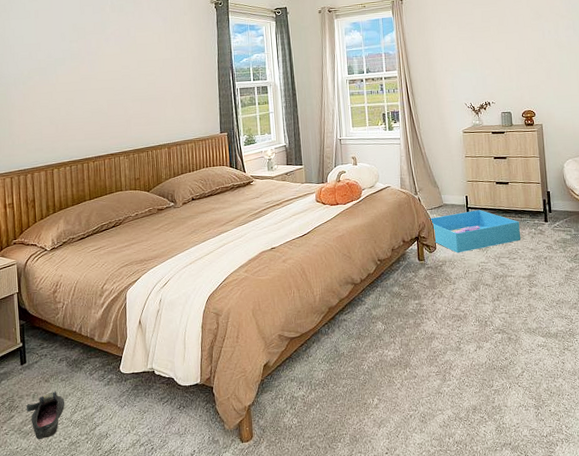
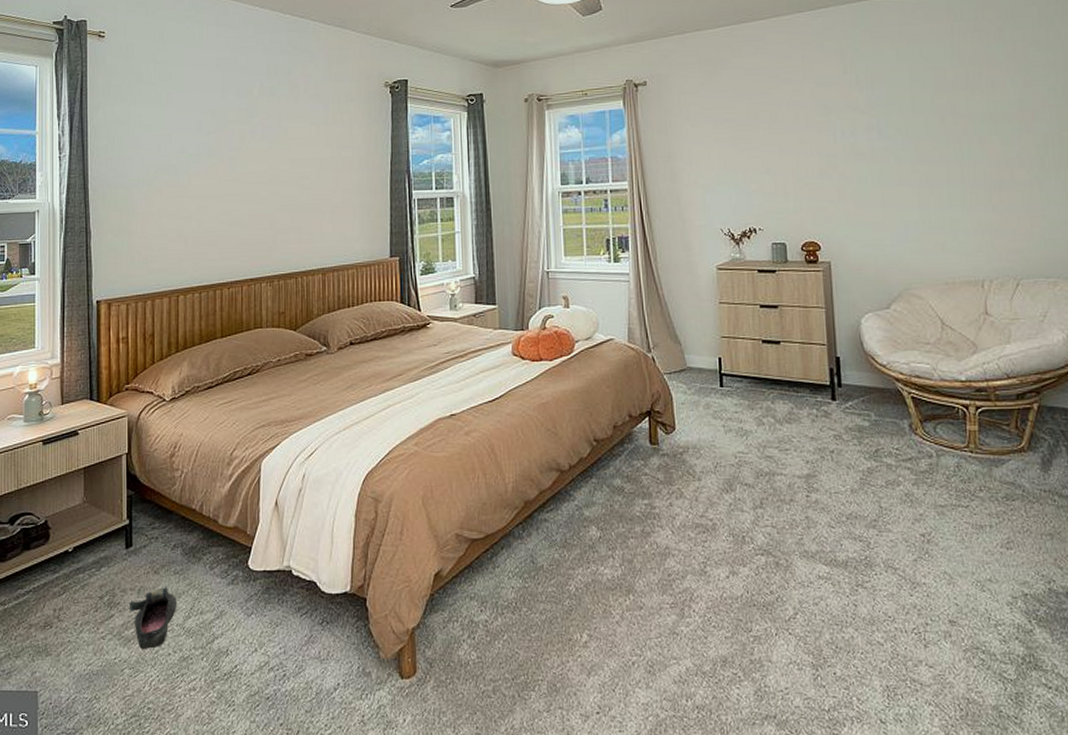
storage bin: present [429,210,520,253] -> none [666,378,796,437]

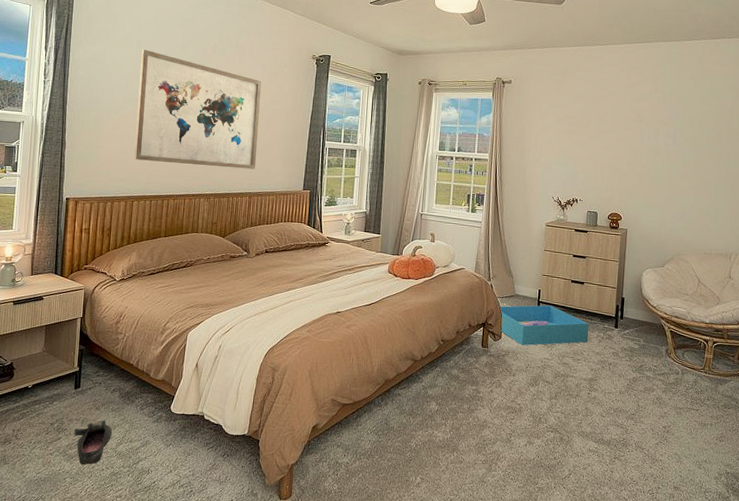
wall art: none [173,102,327,243] -> present [134,49,261,170]
storage bin: none [666,378,796,437] -> present [498,305,589,346]

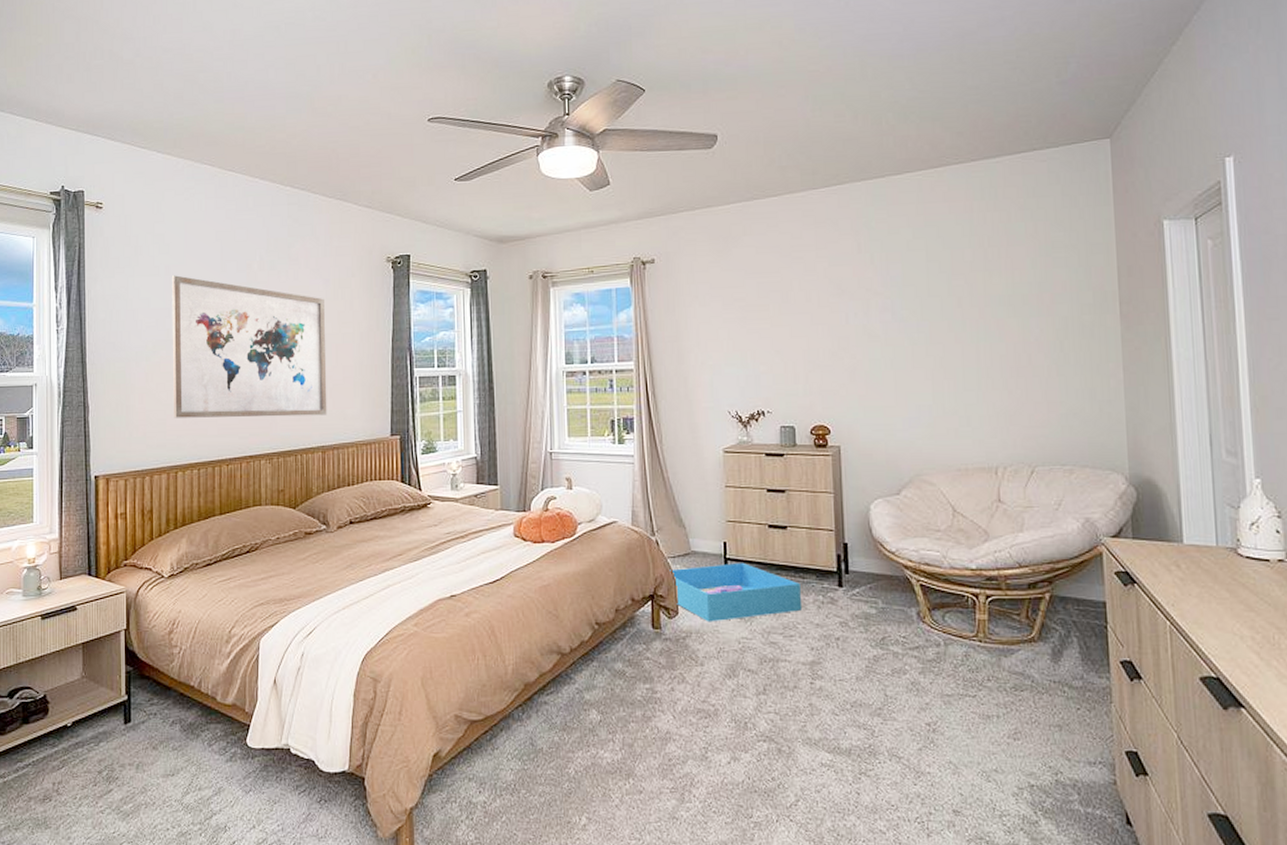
shoe: present [74,420,113,465] -> none [128,763,176,825]

